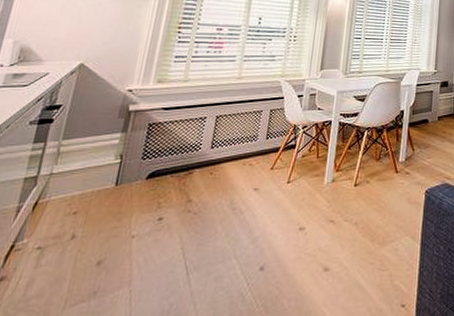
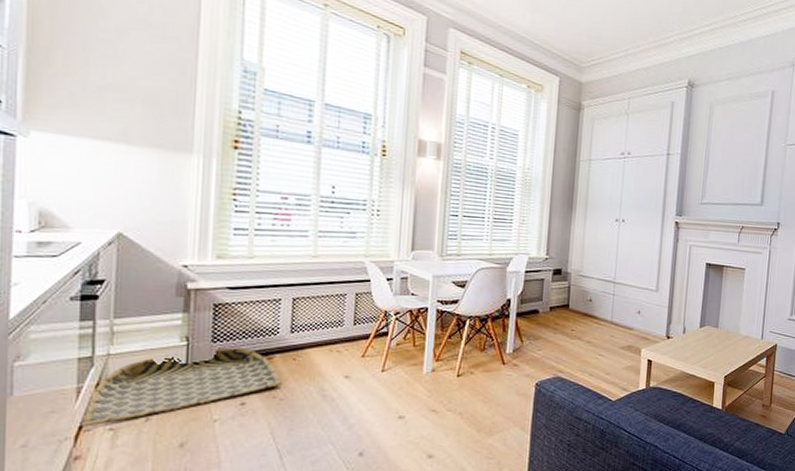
woven basket: none [14,164,199,246] -> present [82,347,283,427]

